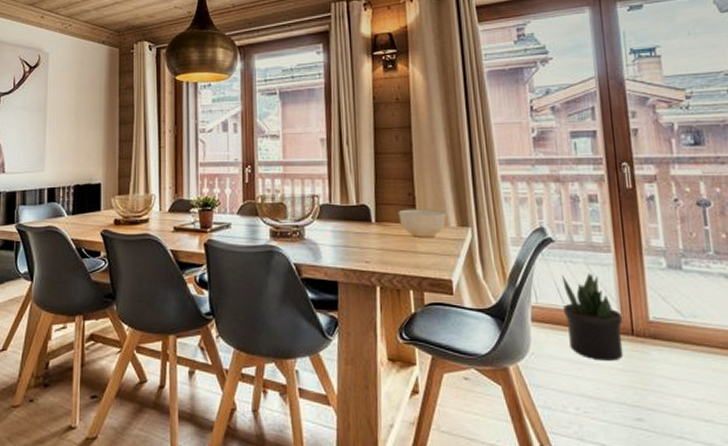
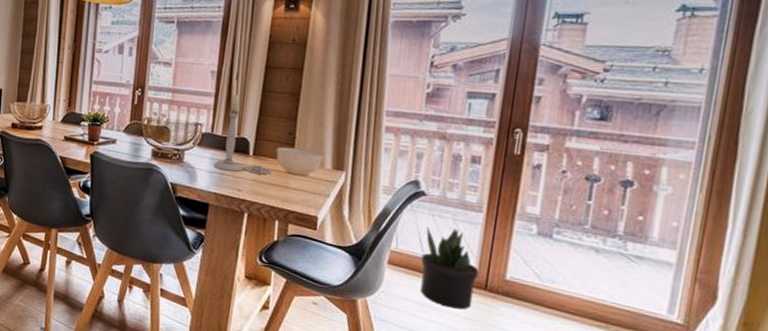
candlestick: none [336,159,398,242] -> present [213,93,272,175]

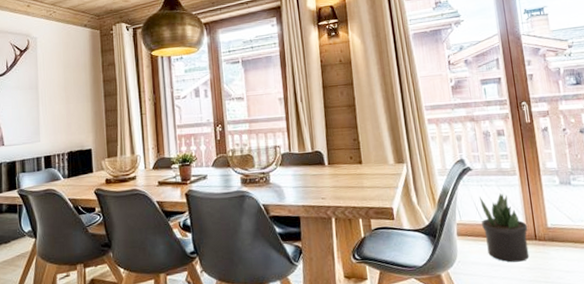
candlestick: present [213,93,272,175] -> none [296,113,347,184]
bowl: present [276,146,324,176] -> none [346,150,386,175]

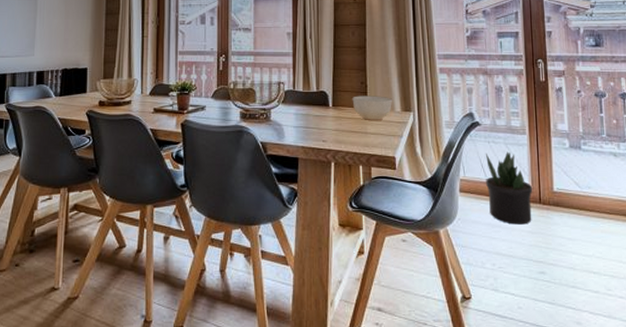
bowl: none [346,150,386,175] -> present [352,96,393,120]

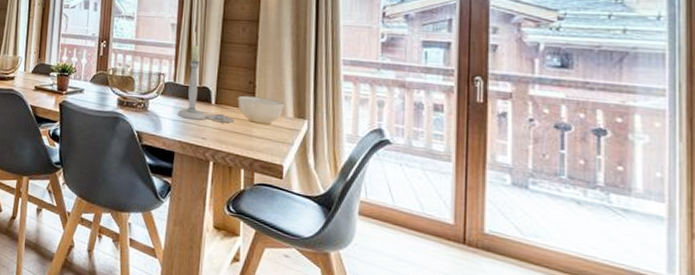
candlestick: none [298,51,351,124] -> present [177,44,235,123]
planter: present [486,151,533,225] -> none [393,177,456,265]

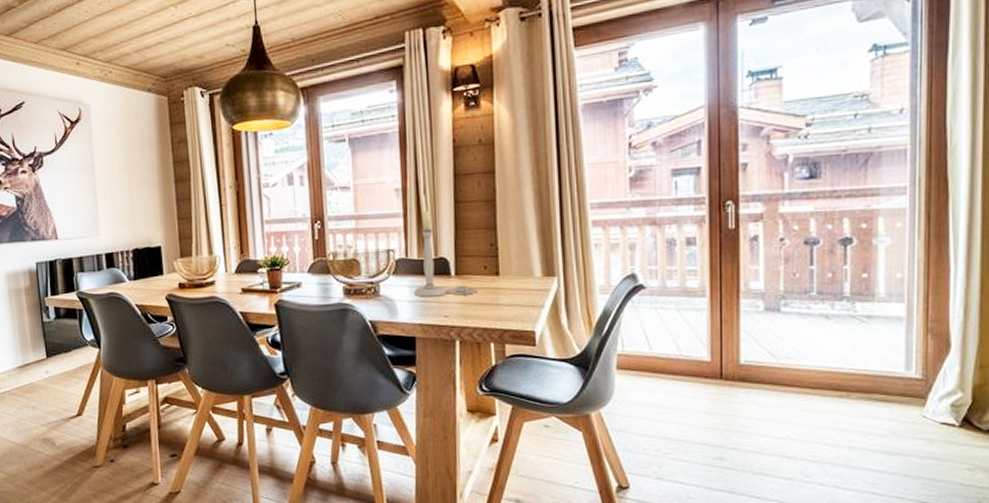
bowl: present [237,95,285,124] -> none [479,259,532,289]

